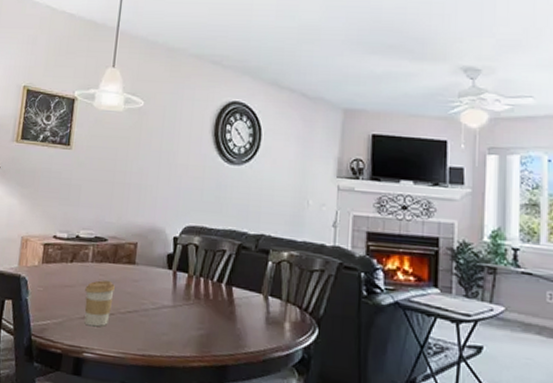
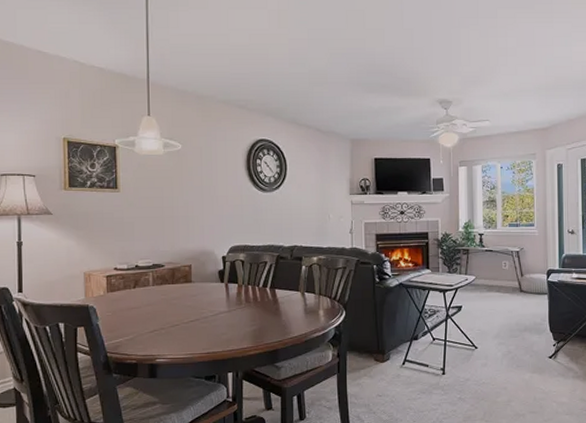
coffee cup: present [84,280,115,327] -> none [150,299,177,338]

